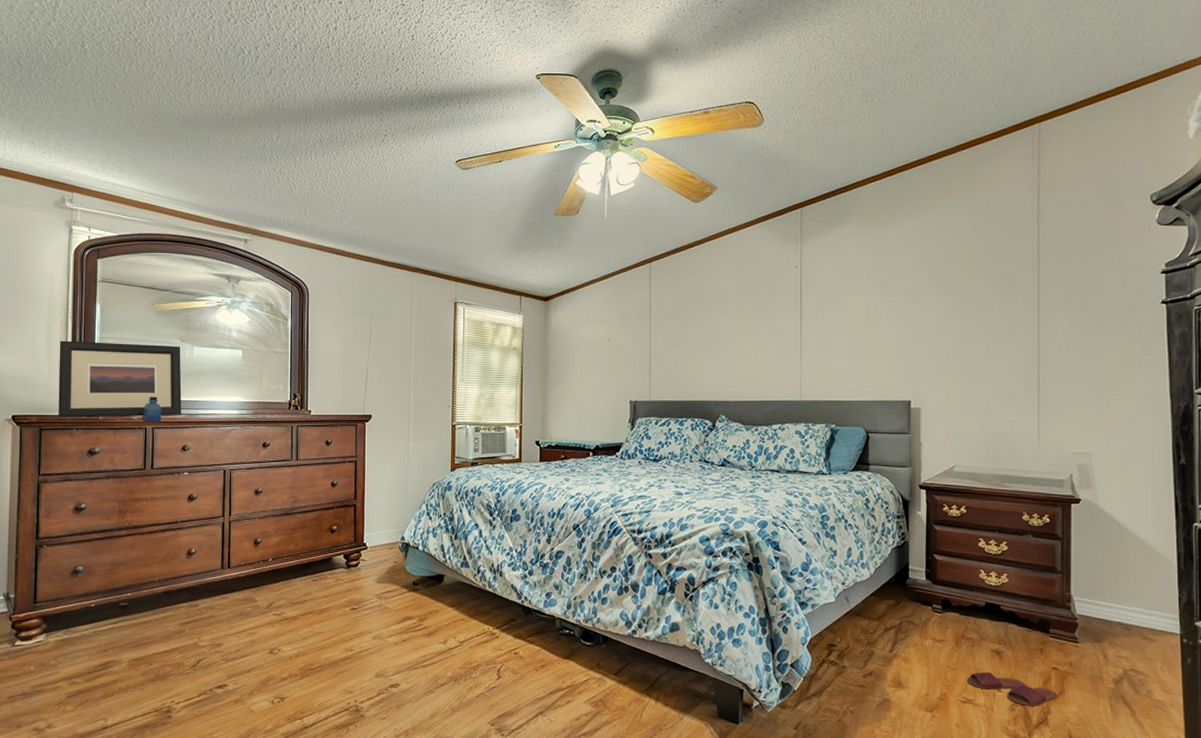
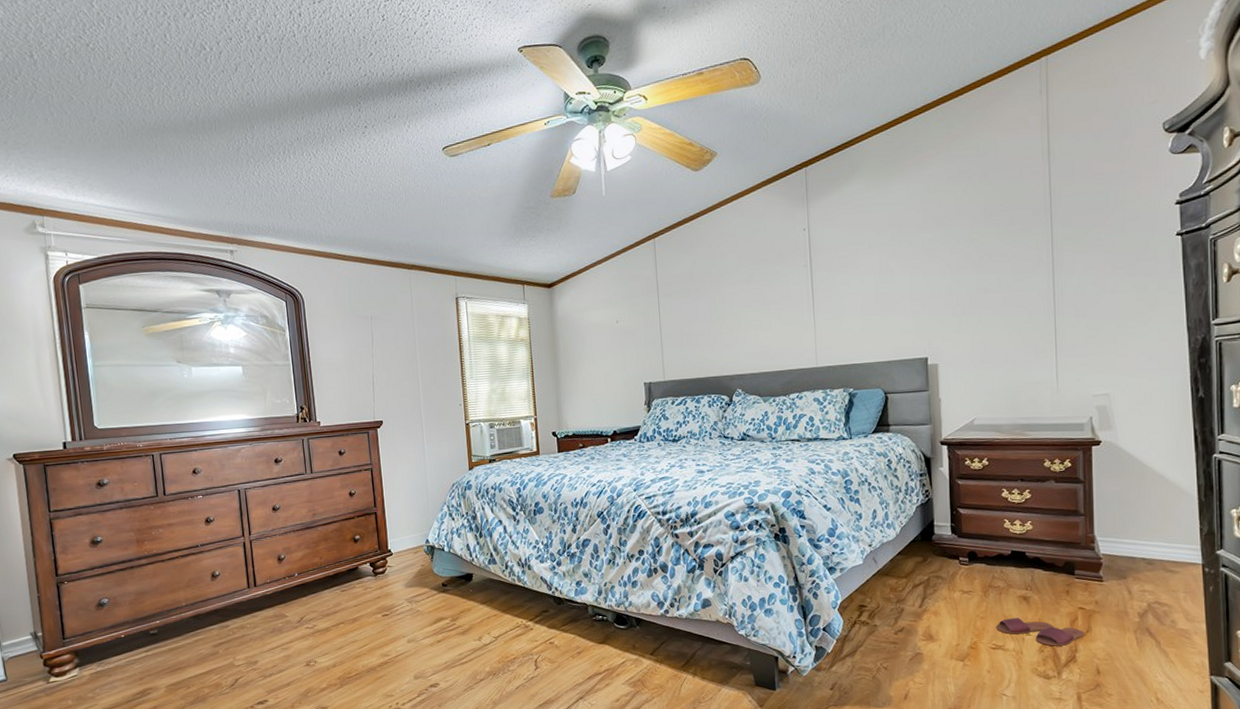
picture frame: present [58,340,182,419] -> none [51,368,188,453]
perfume bottle: present [142,396,162,423] -> none [146,421,168,449]

